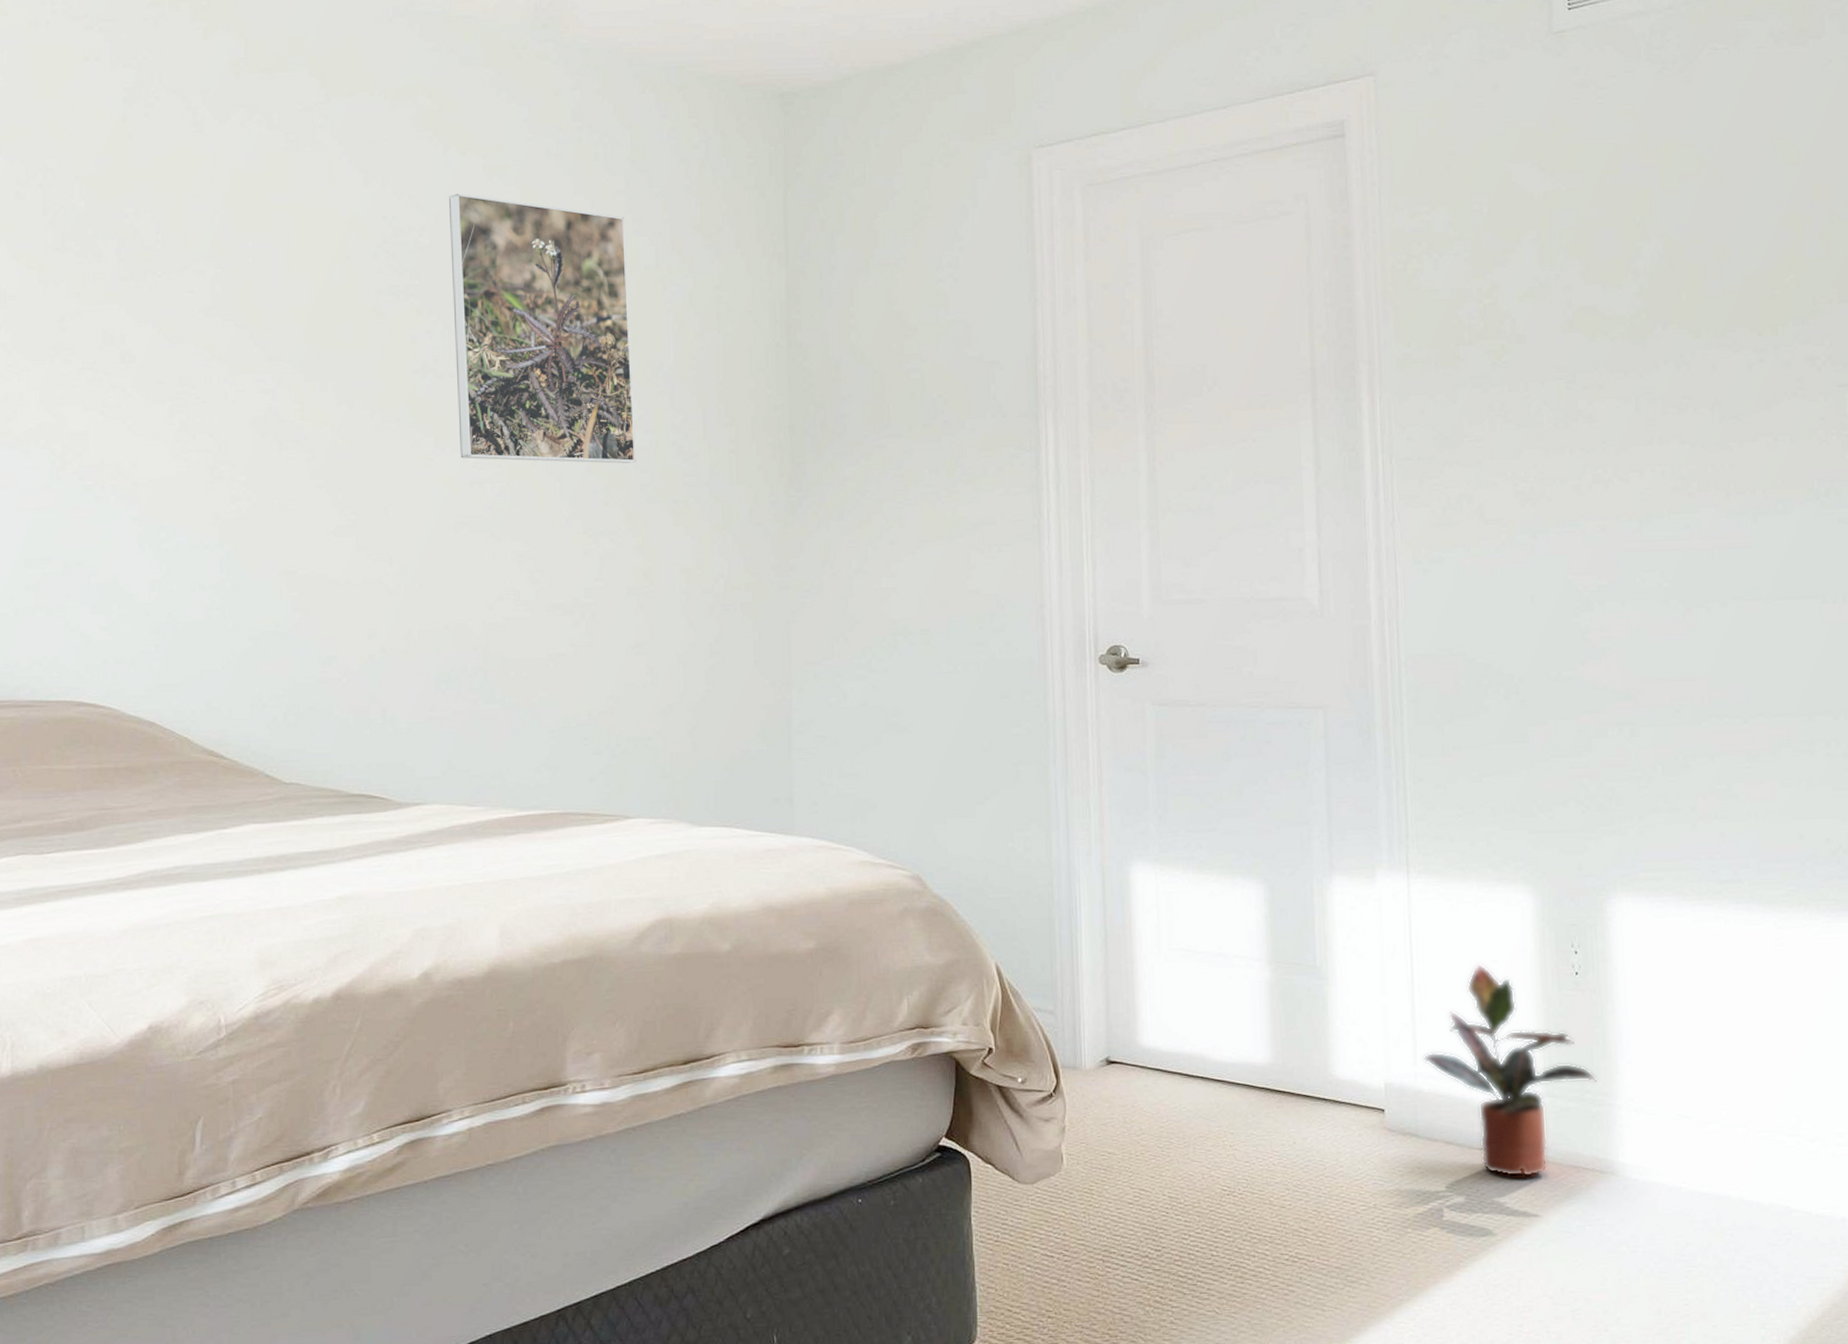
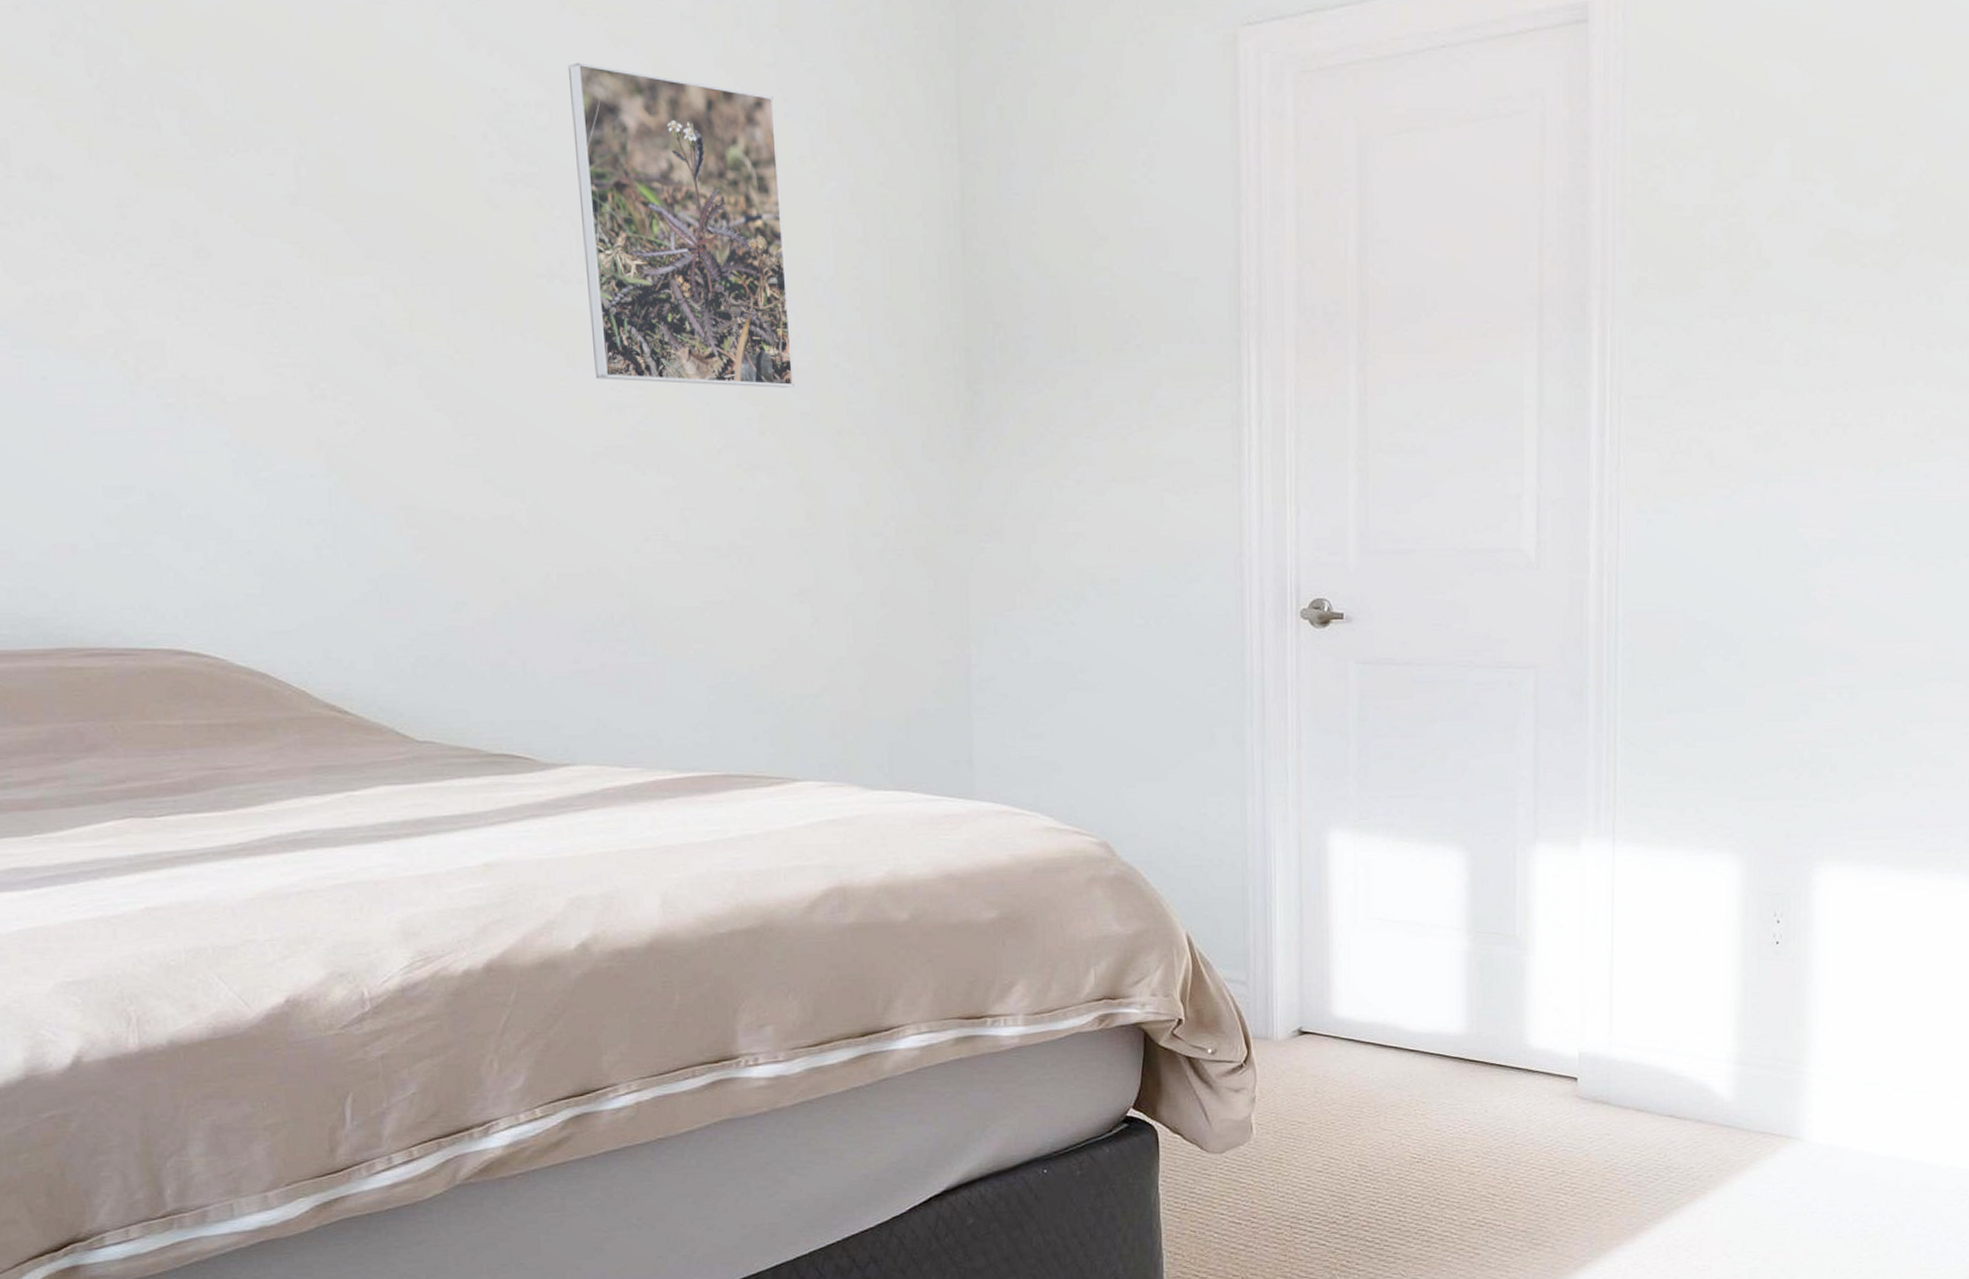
potted plant: present [1423,964,1597,1178] -> none [1619,933,1790,1143]

